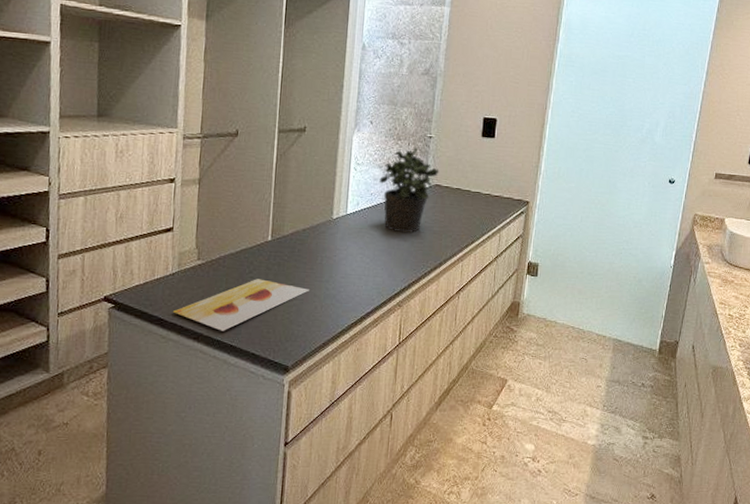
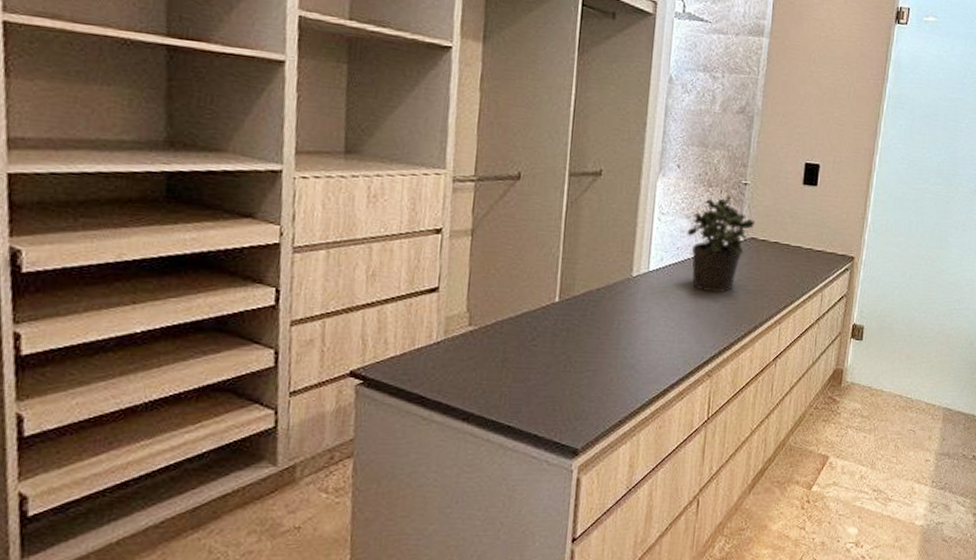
painting: present [172,279,309,331] -> none [436,347,604,410]

